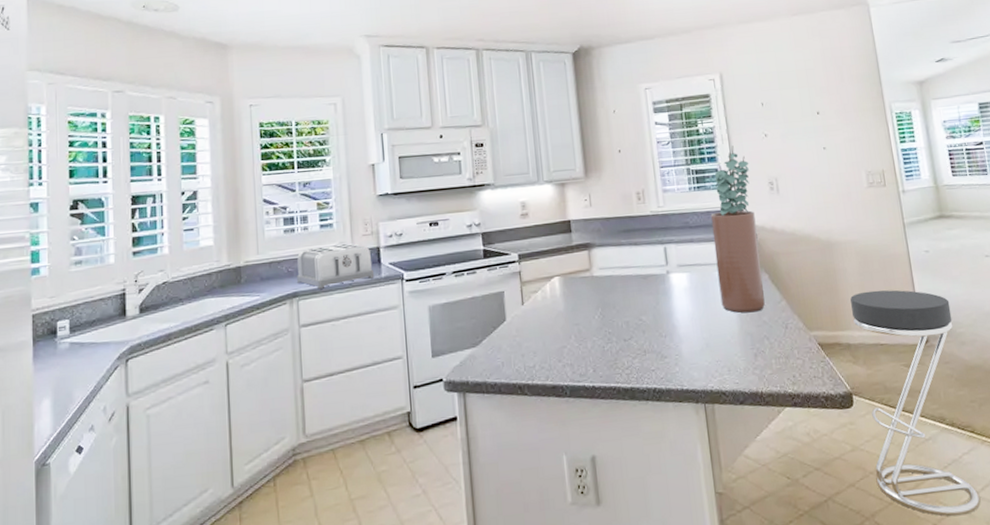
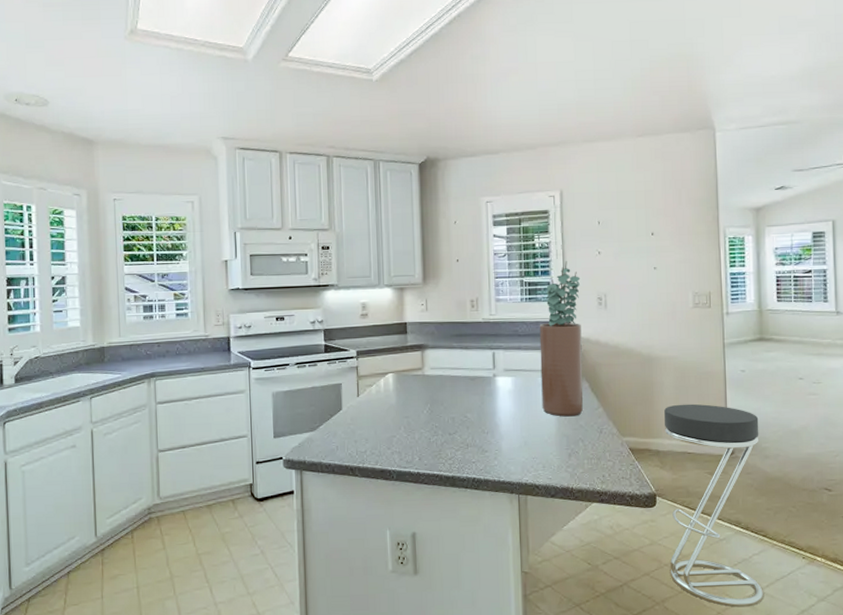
toaster: present [297,243,375,289] -> none [155,331,225,371]

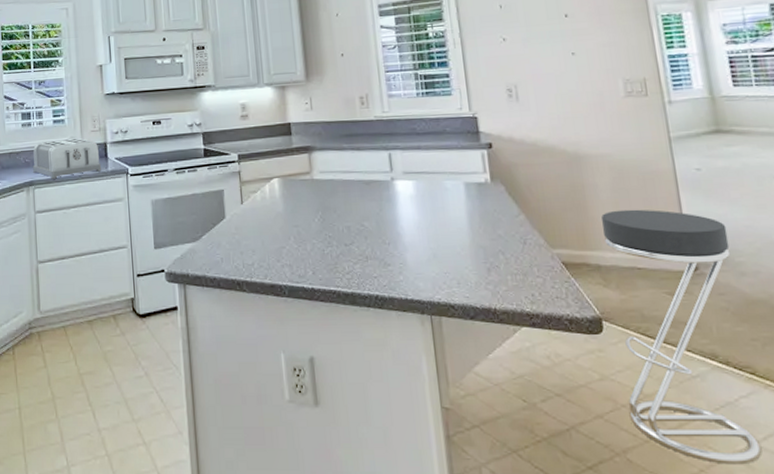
toaster: none [155,331,225,371] -> present [33,138,102,179]
vase: present [539,261,583,417] -> none [440,50,500,225]

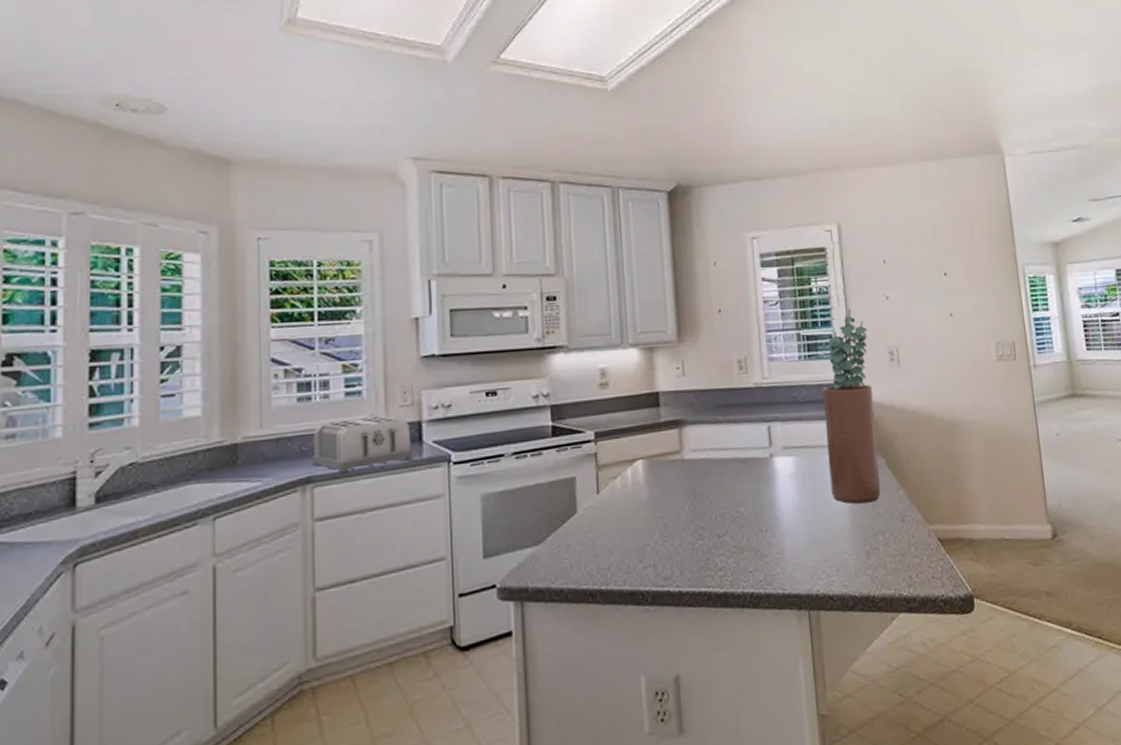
vase: none [440,50,500,225] -> present [822,308,881,504]
bar stool: present [601,209,762,465] -> none [974,477,1107,734]

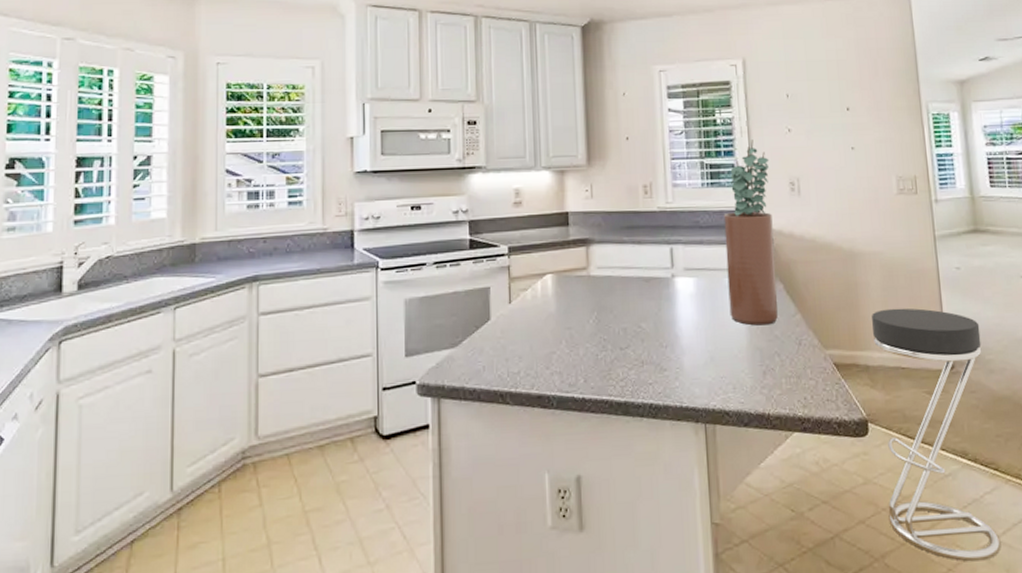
toaster: present [312,415,414,473] -> none [259,223,346,273]
bar stool: none [974,477,1107,734] -> present [872,308,1001,562]

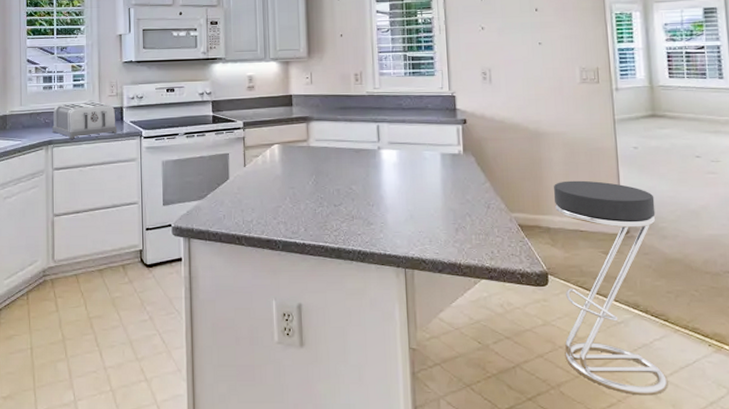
toaster: none [259,223,346,273] -> present [52,101,117,139]
vase: present [723,140,778,326] -> none [423,36,470,191]

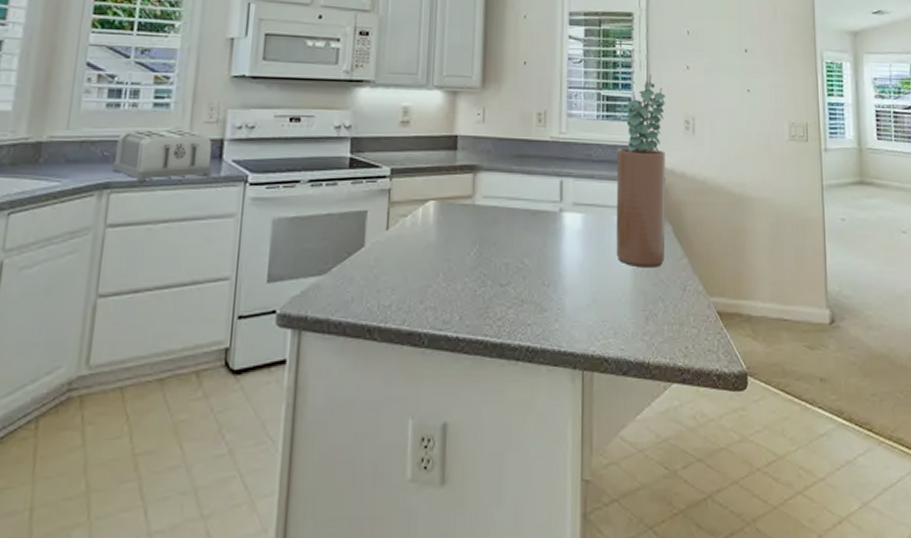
vase: none [423,36,470,191] -> present [616,74,666,268]
bar stool: present [554,180,668,396] -> none [757,257,871,528]

